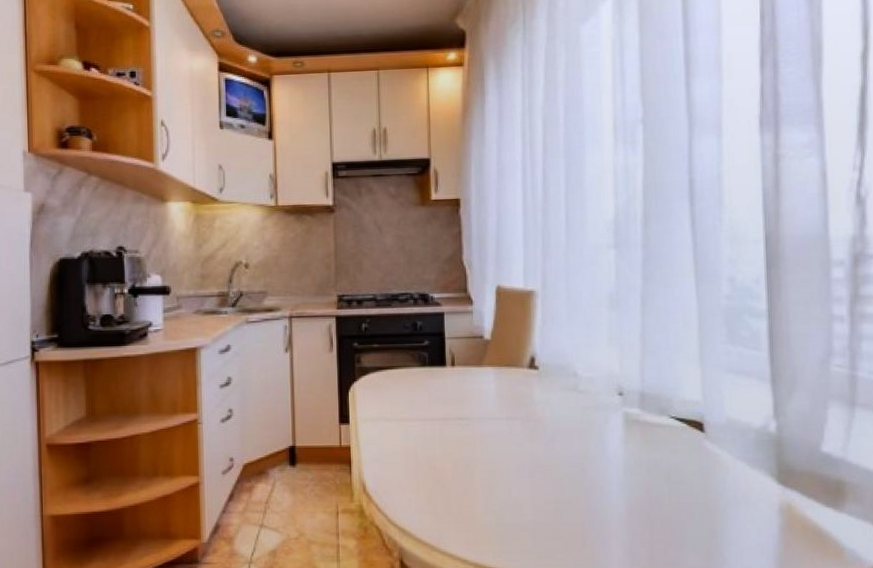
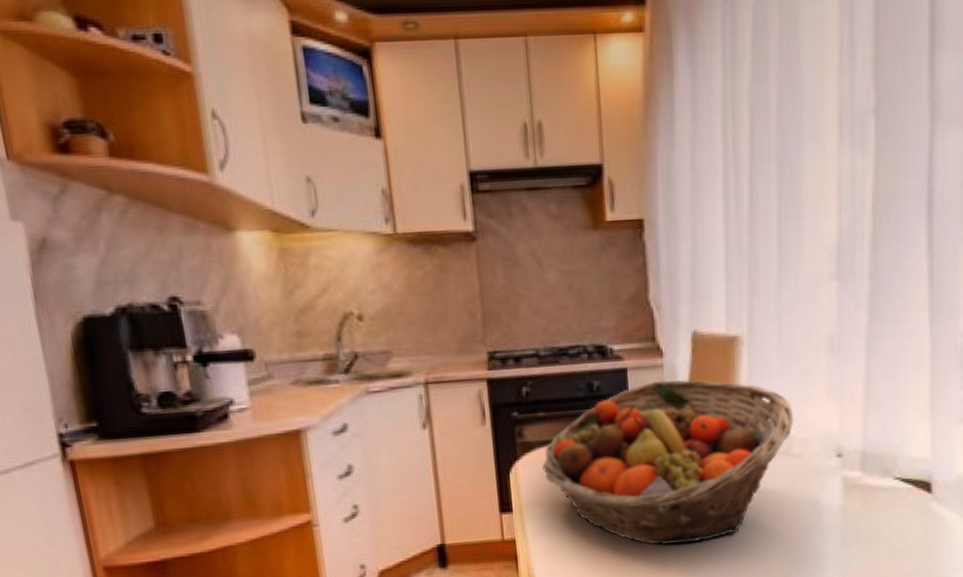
fruit basket: none [375,323,581,461] -> present [542,379,794,546]

